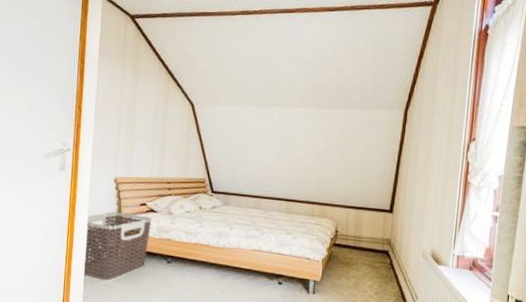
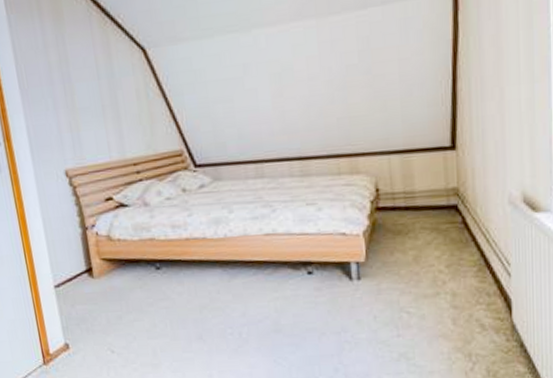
clothes hamper: present [83,212,152,283] -> none [42,214,129,306]

